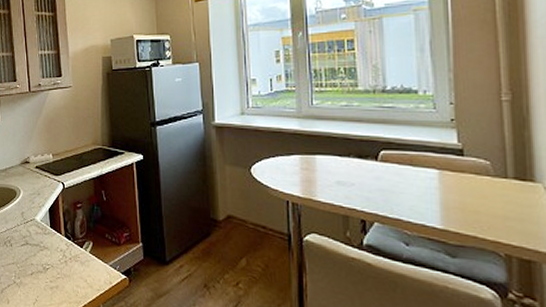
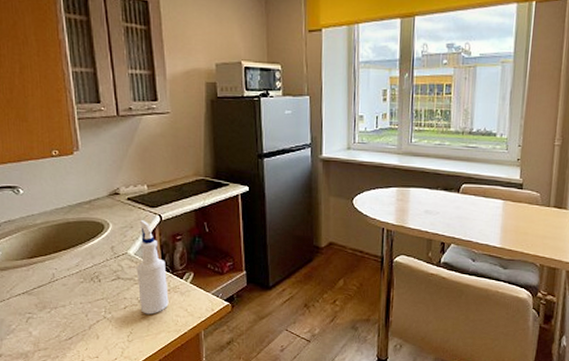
spray bottle: none [42,187,70,283] -> present [136,219,169,315]

